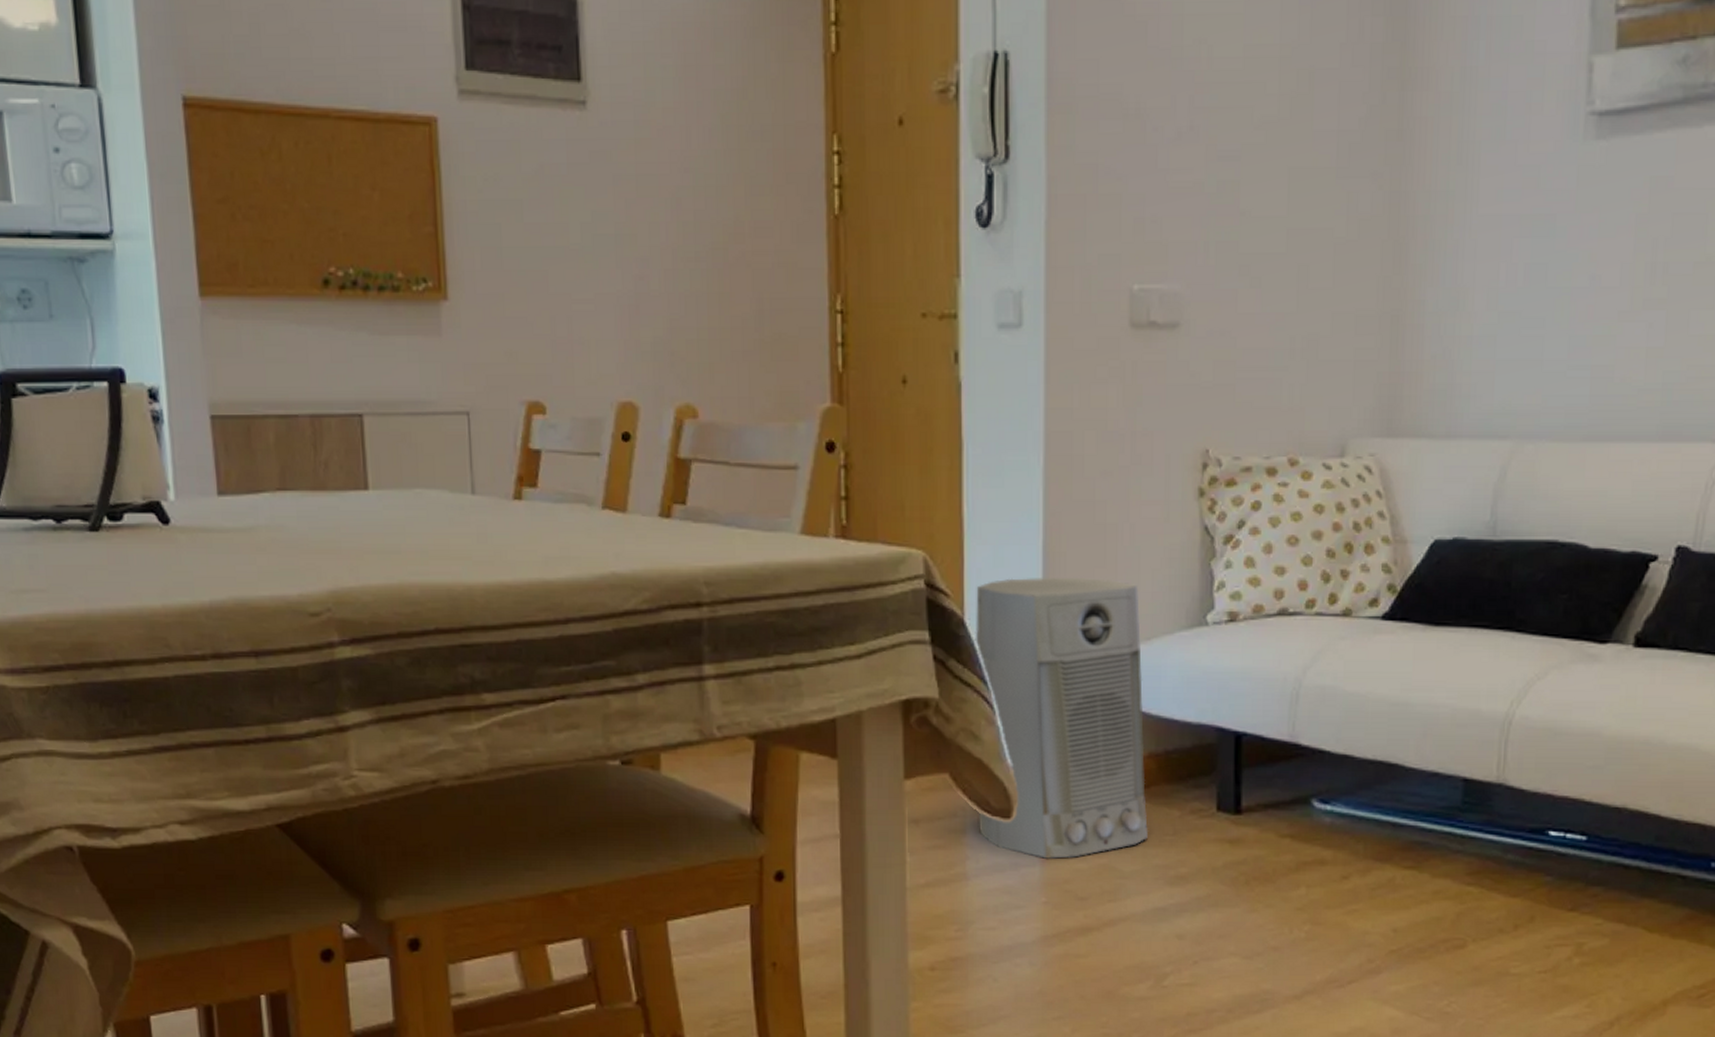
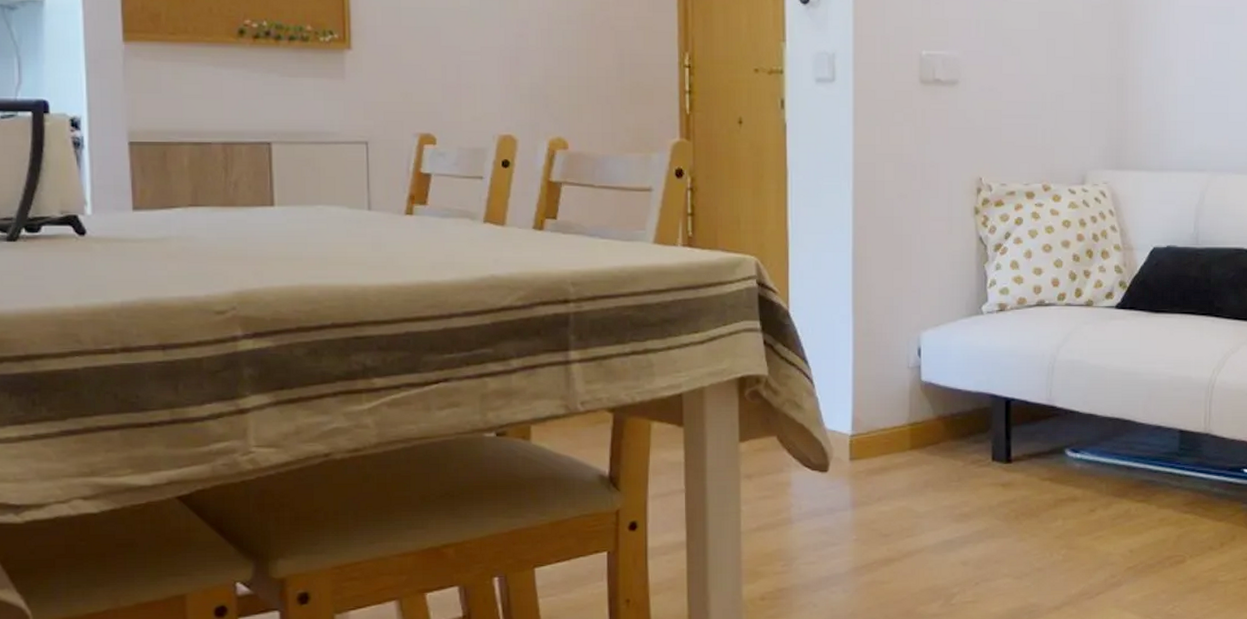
air purifier: present [975,577,1149,860] -> none [798,277,939,505]

